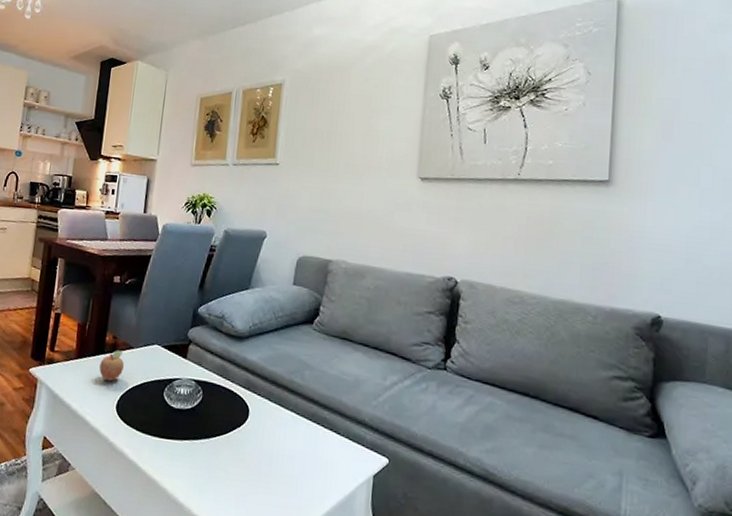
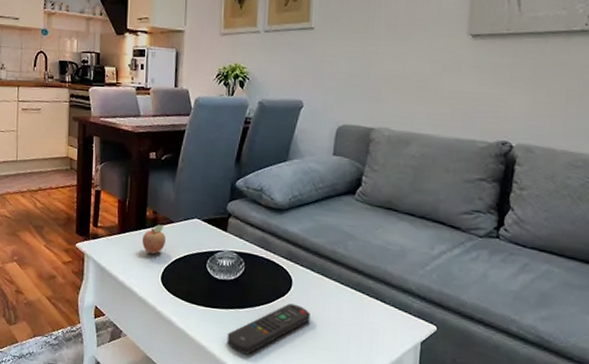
remote control: none [180,434,266,490] -> present [227,303,311,355]

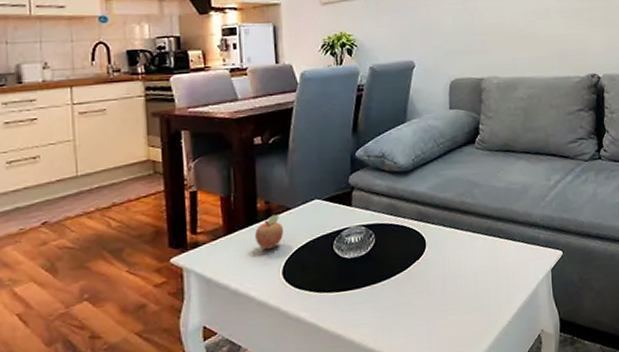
remote control: present [227,303,311,355] -> none [364,264,448,331]

